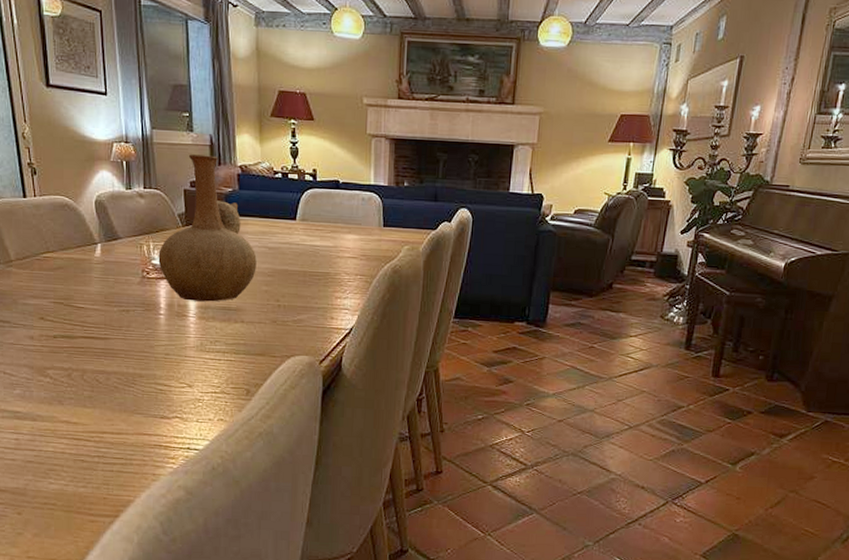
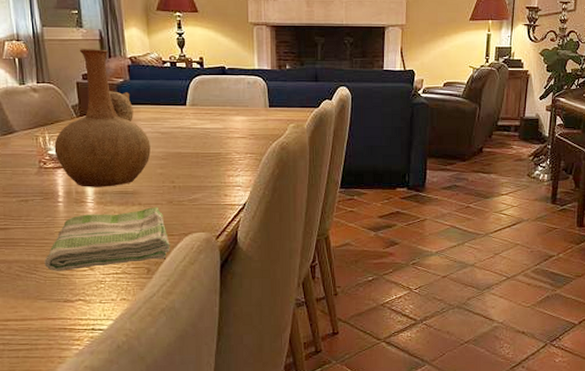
dish towel: none [143,326,272,386] -> present [44,207,170,271]

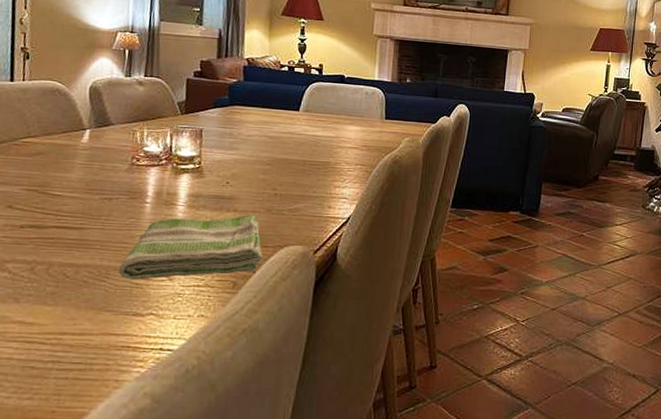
vase: present [54,49,151,187] -> none [151,46,256,190]

